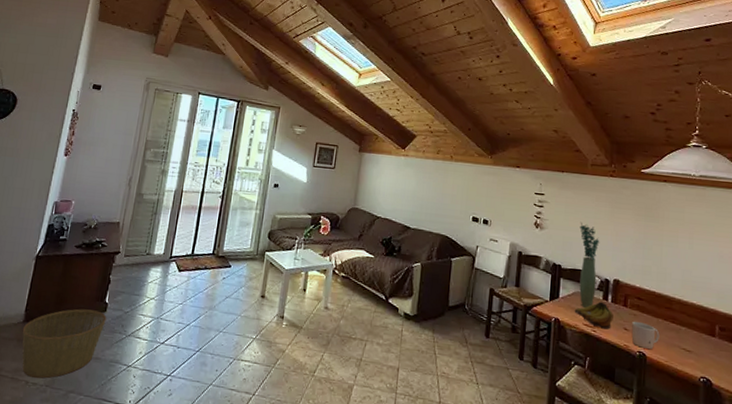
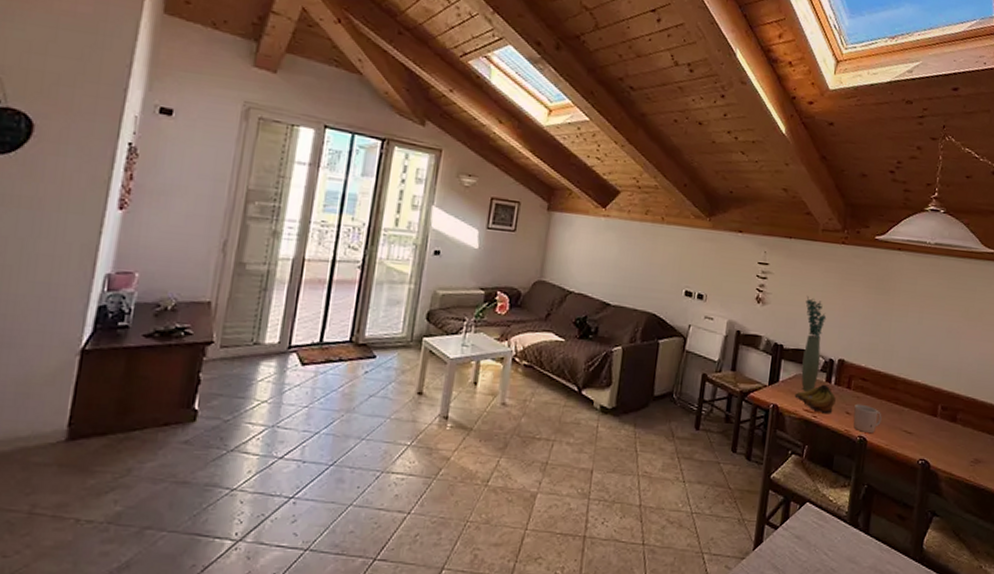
basket: present [22,308,107,379] -> none [65,419,197,514]

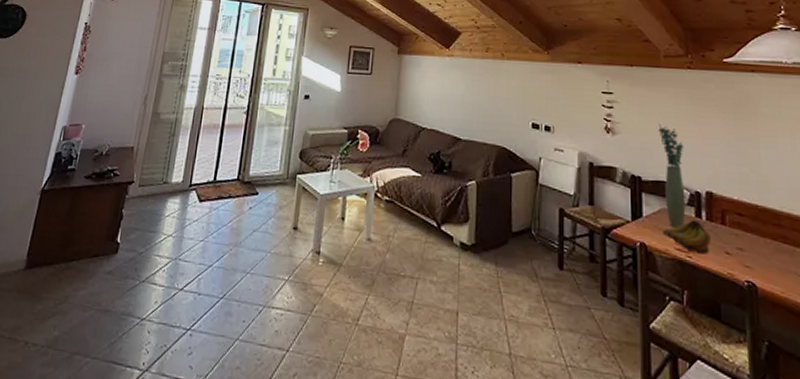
mug: present [853,403,882,434] -> none [734,242,771,279]

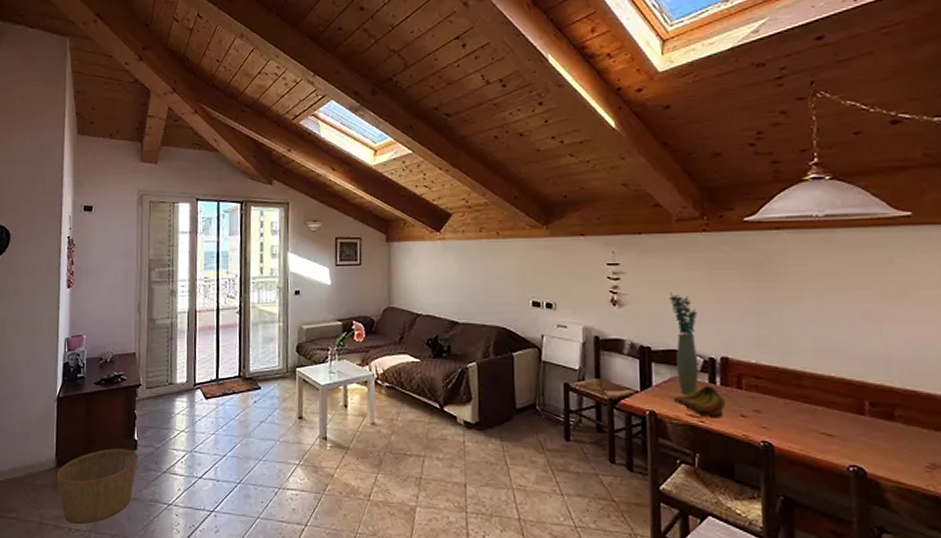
basket: none [21,250,118,338] -> present [56,448,138,524]

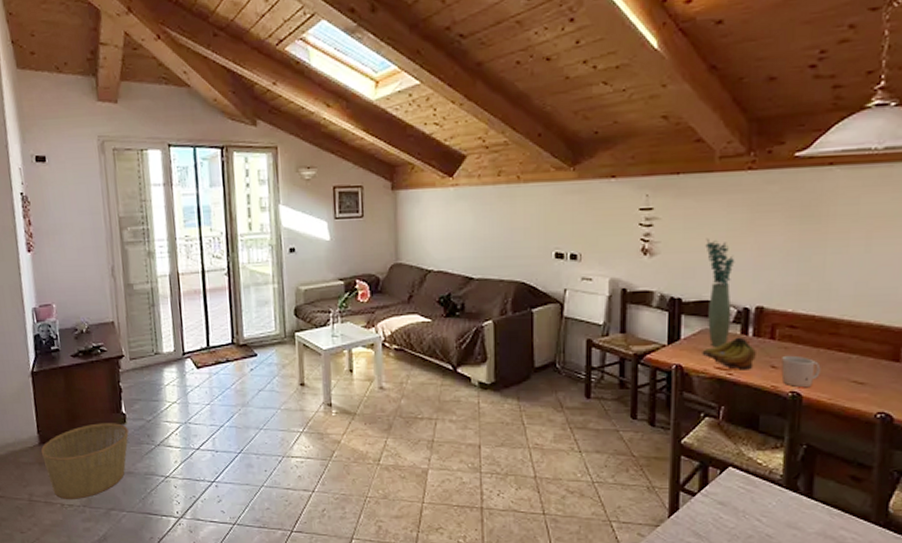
mug: none [751,405,789,438] -> present [781,355,821,388]

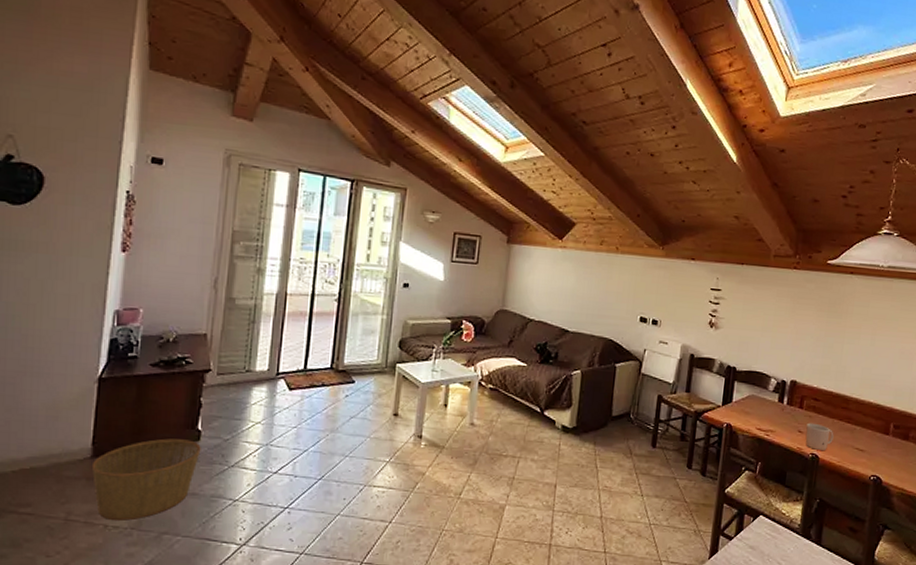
fruit: present [702,337,756,370] -> none [747,404,788,433]
vase: present [705,238,735,347] -> none [754,319,779,411]

